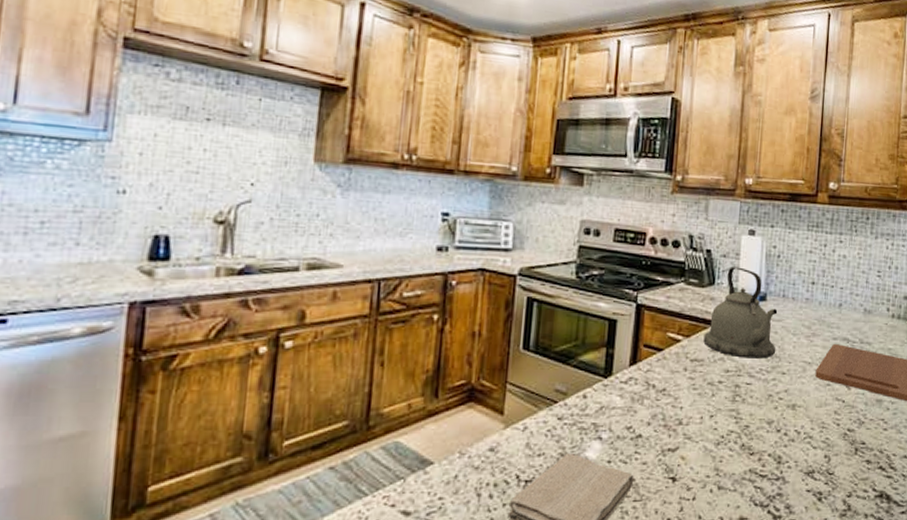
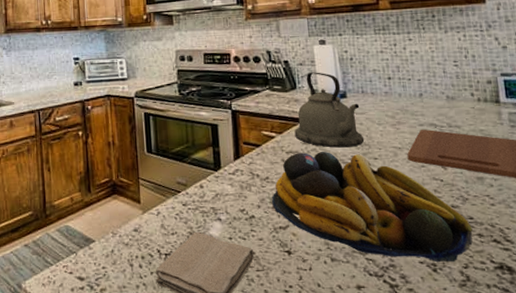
fruit bowl: none [665,361,862,491] -> present [272,152,473,263]

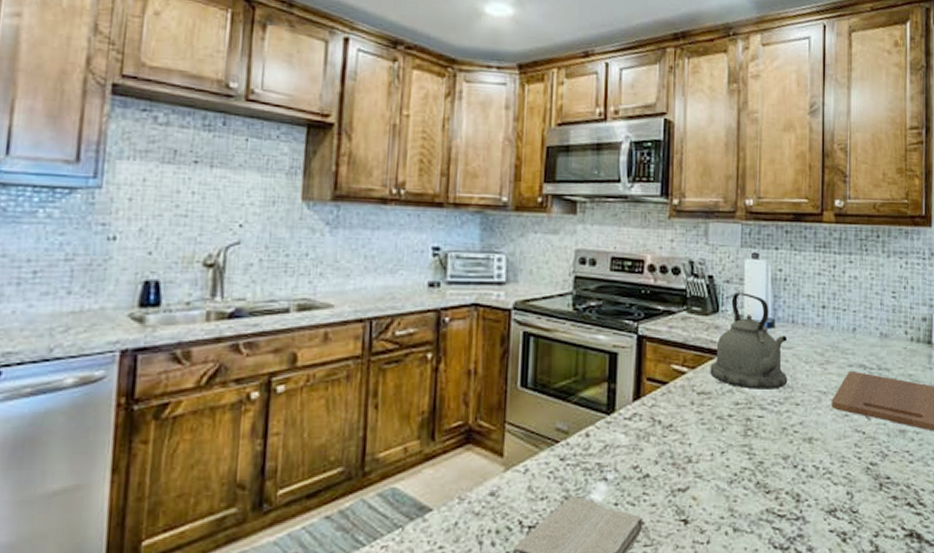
fruit bowl: present [272,152,473,263] -> none [673,394,888,531]

